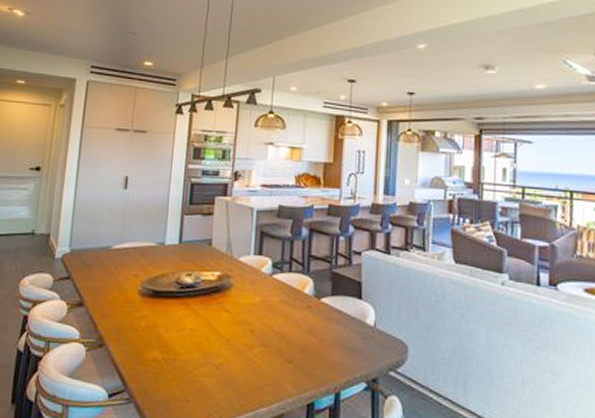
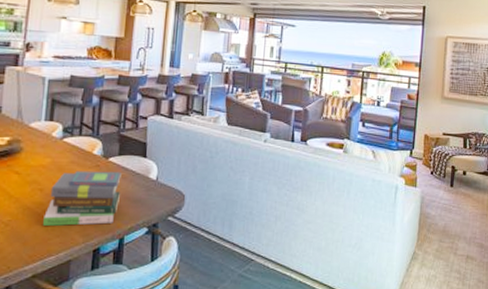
books: none [253,311,335,375] -> present [42,170,122,226]

